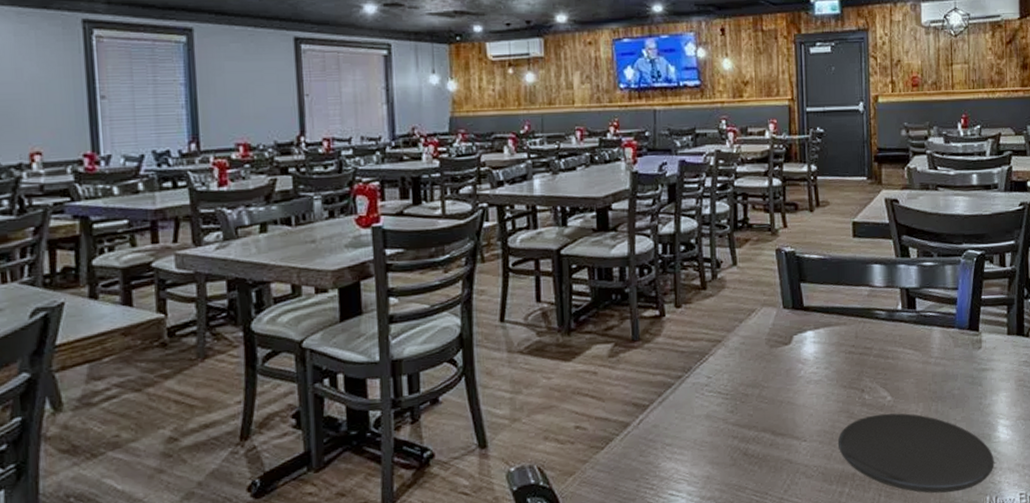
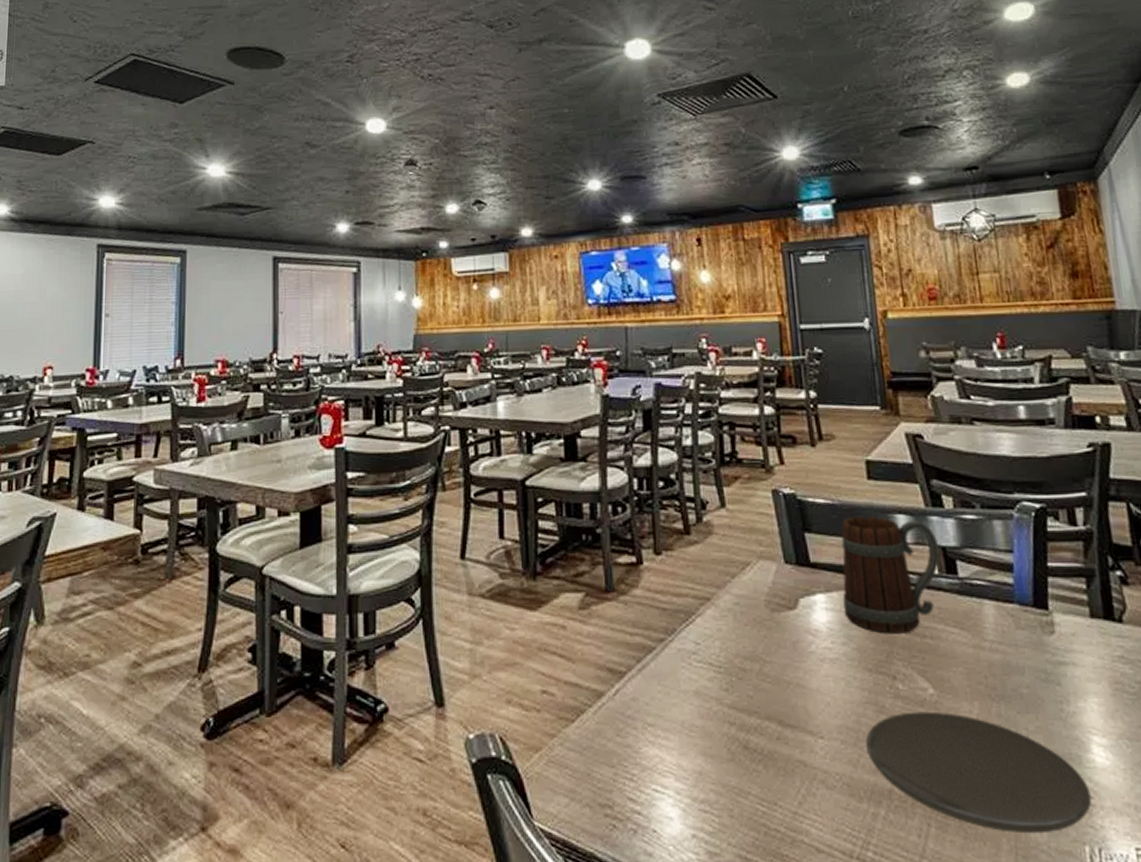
beer mug: none [827,266,903,358] -> present [841,515,940,634]

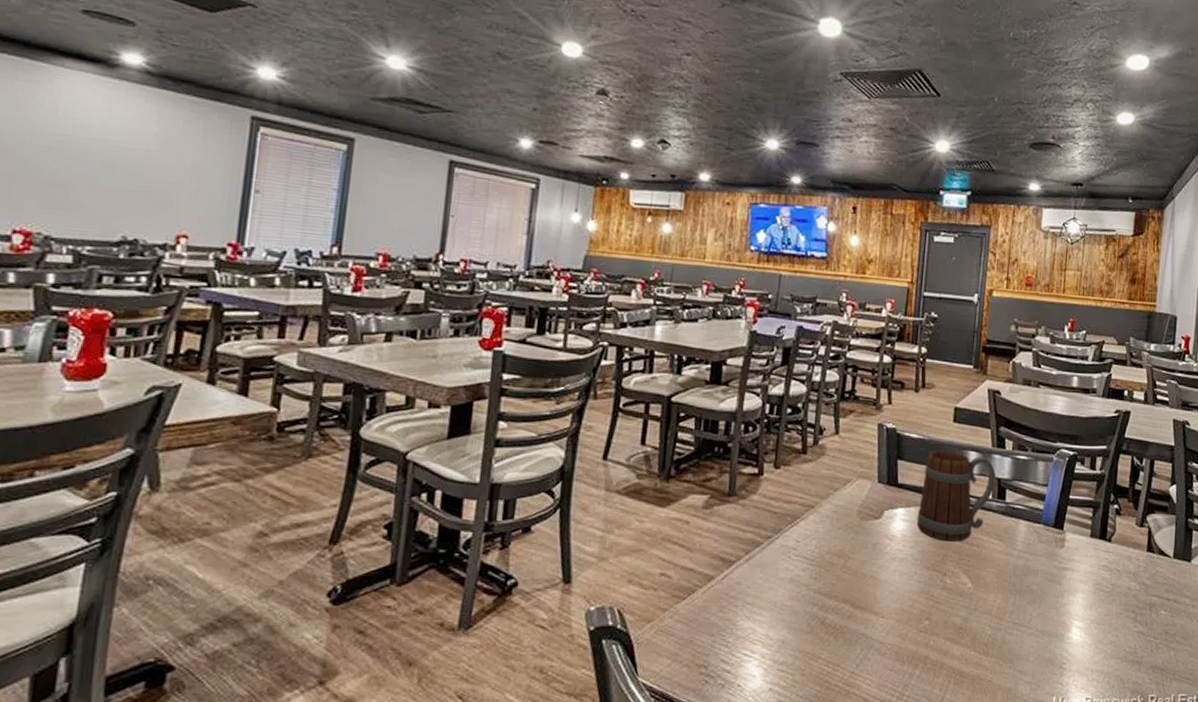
plate: present [865,711,1092,834] -> none [914,600,1065,688]

